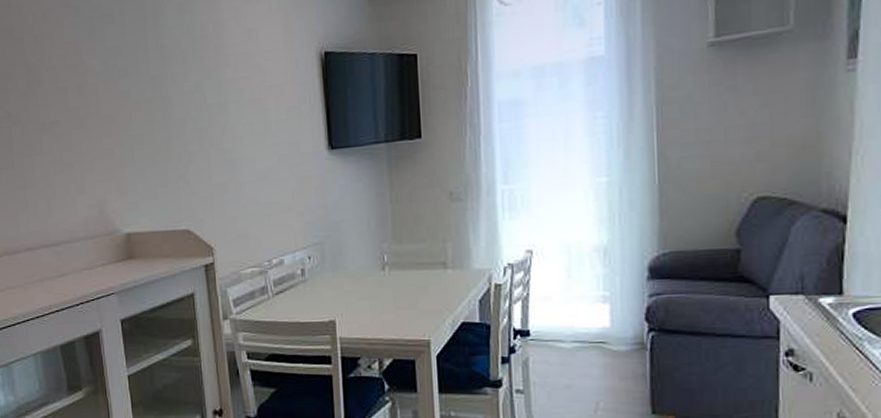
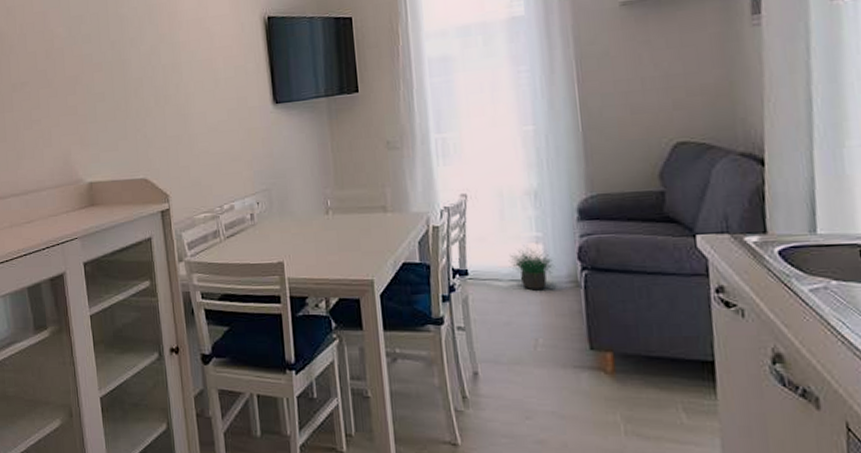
potted plant: none [573,307,621,352] -> present [508,247,555,291]

